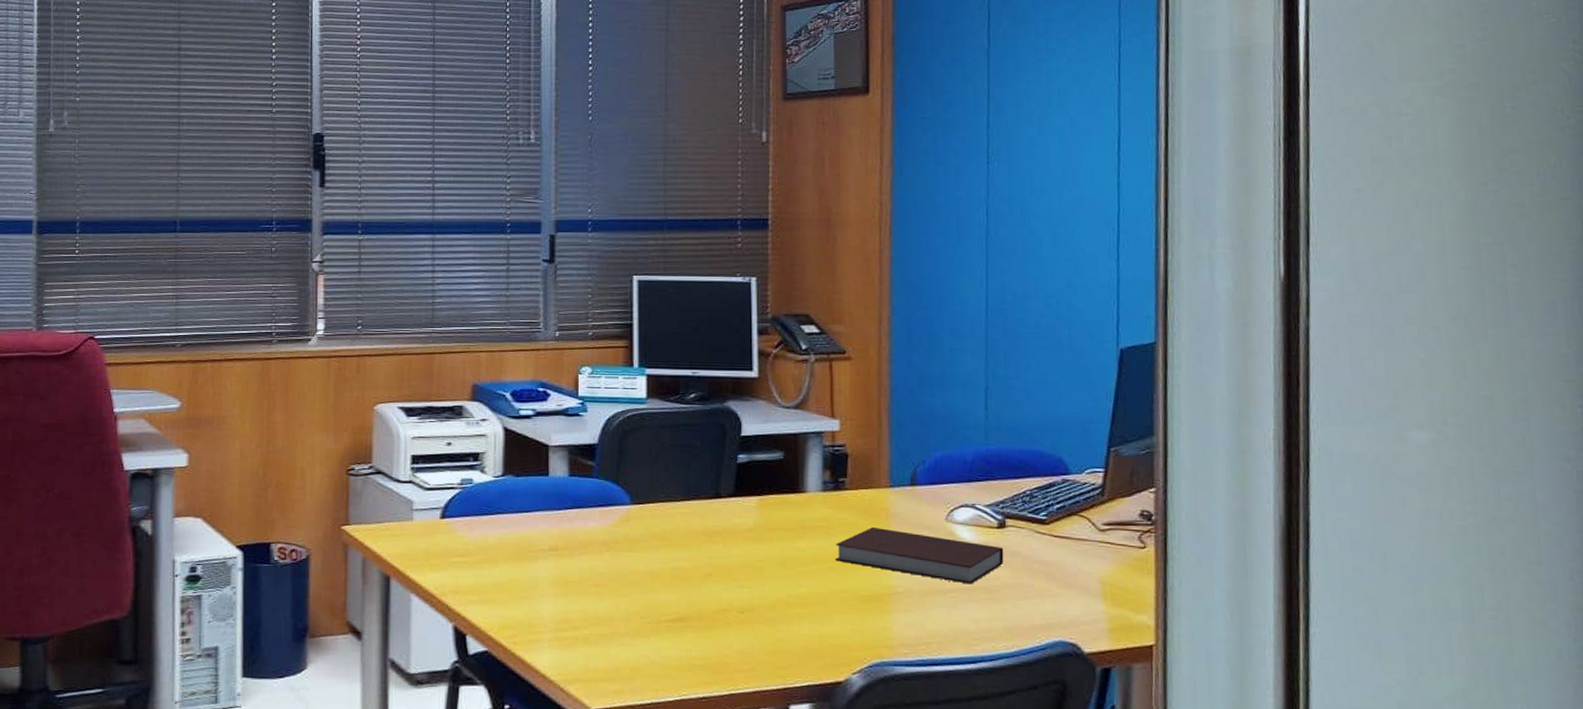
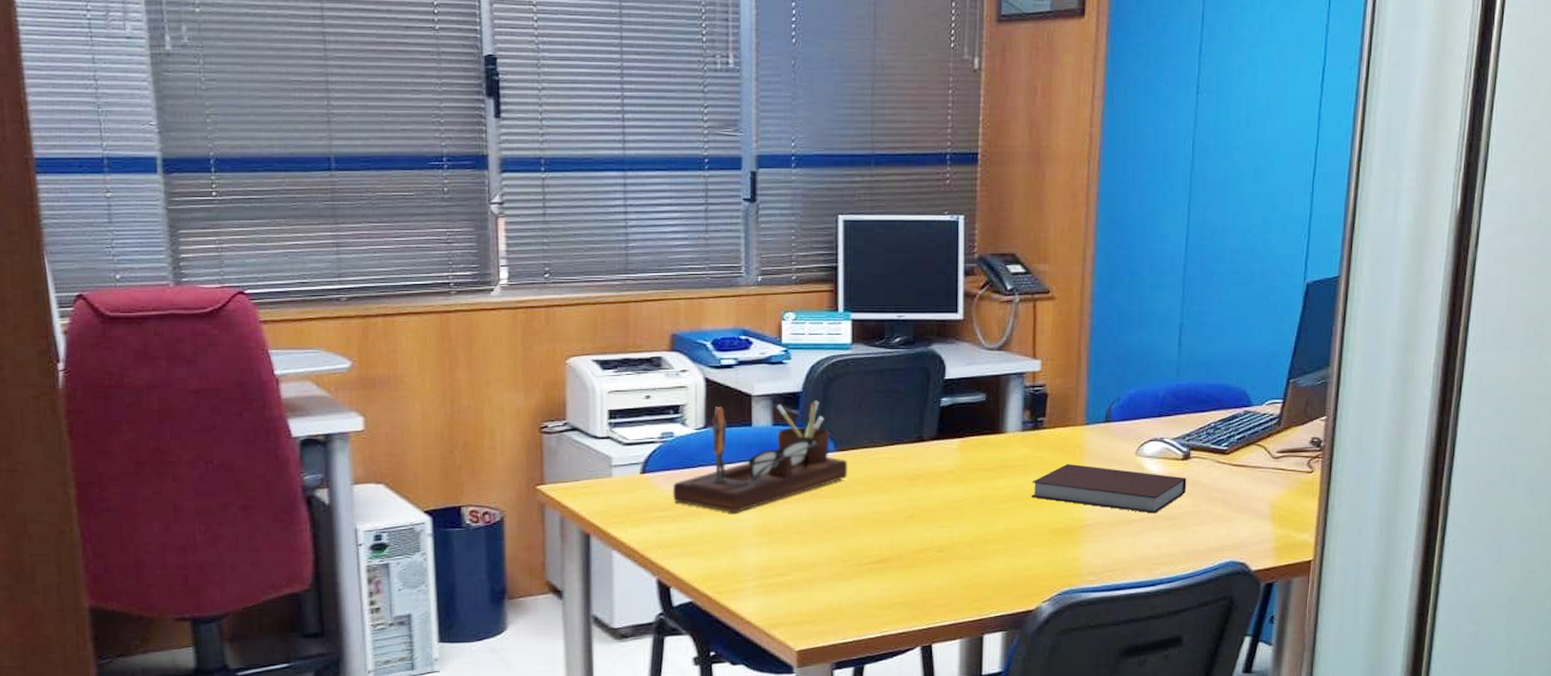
desk organizer: none [471,453,643,562] -> present [673,400,847,513]

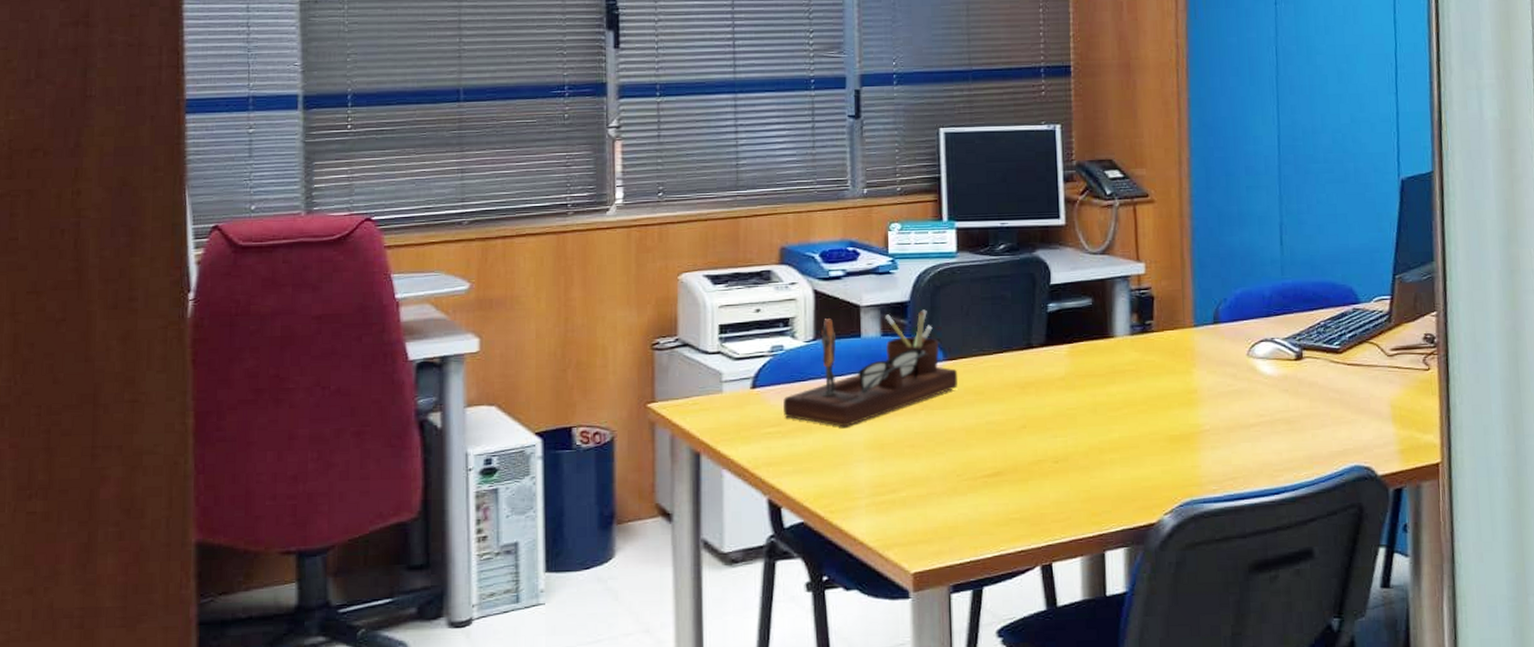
notebook: present [1031,463,1187,514] -> none [1144,366,1302,417]

